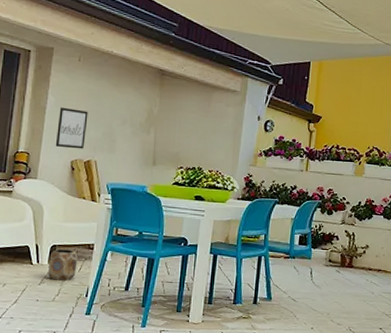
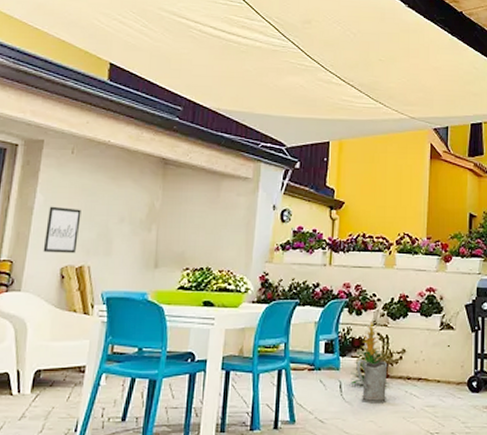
planter: present [47,249,78,281] -> none [29,375,66,413]
indoor plant: none [320,221,353,273] -> present [350,322,389,384]
jug: none [325,251,352,289] -> present [356,359,387,404]

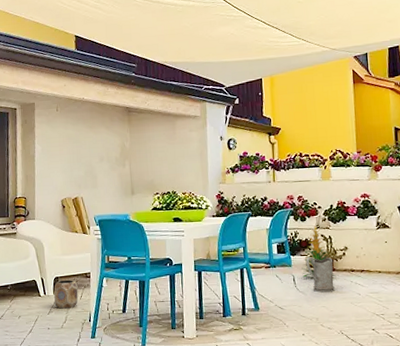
planter: none [29,375,66,413] -> present [54,280,78,309]
wall art: present [43,206,81,254] -> none [46,153,71,189]

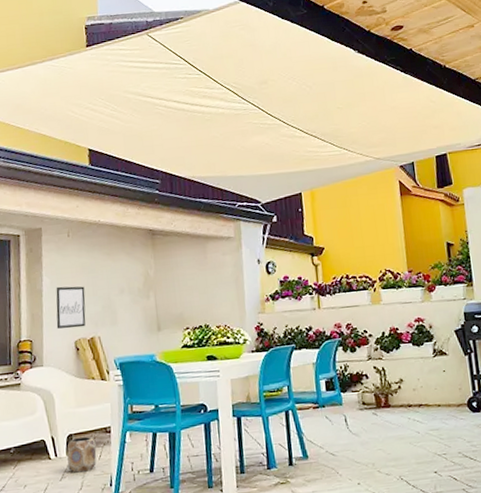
wall art: none [46,153,71,189] -> present [56,286,86,329]
indoor plant: present [301,226,336,278] -> none [353,357,392,417]
jug: present [305,257,336,293] -> none [358,392,392,434]

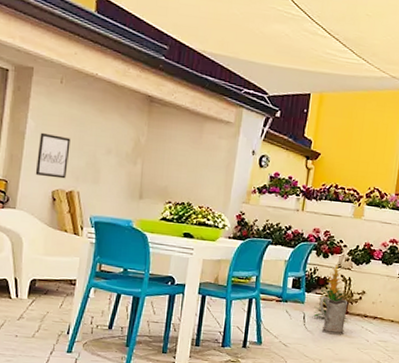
planter: present [67,437,97,473] -> none [27,284,59,317]
indoor plant: none [353,357,392,417] -> present [313,265,348,319]
jug: none [358,392,392,434] -> present [319,296,347,335]

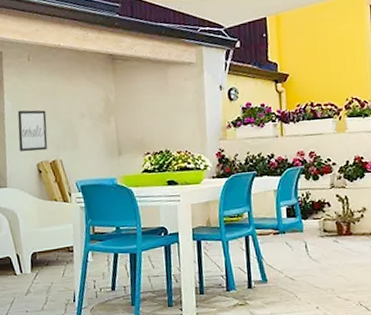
indoor plant: present [313,265,348,319] -> none [314,185,353,244]
jug: present [319,296,347,335] -> none [319,220,353,260]

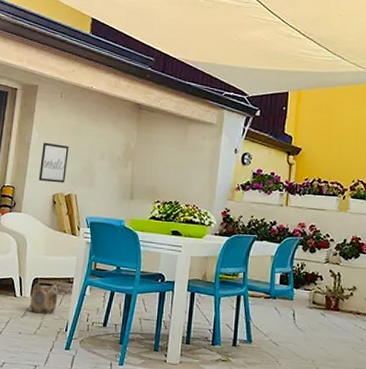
planter: none [31,255,60,289] -> present [29,282,58,314]

